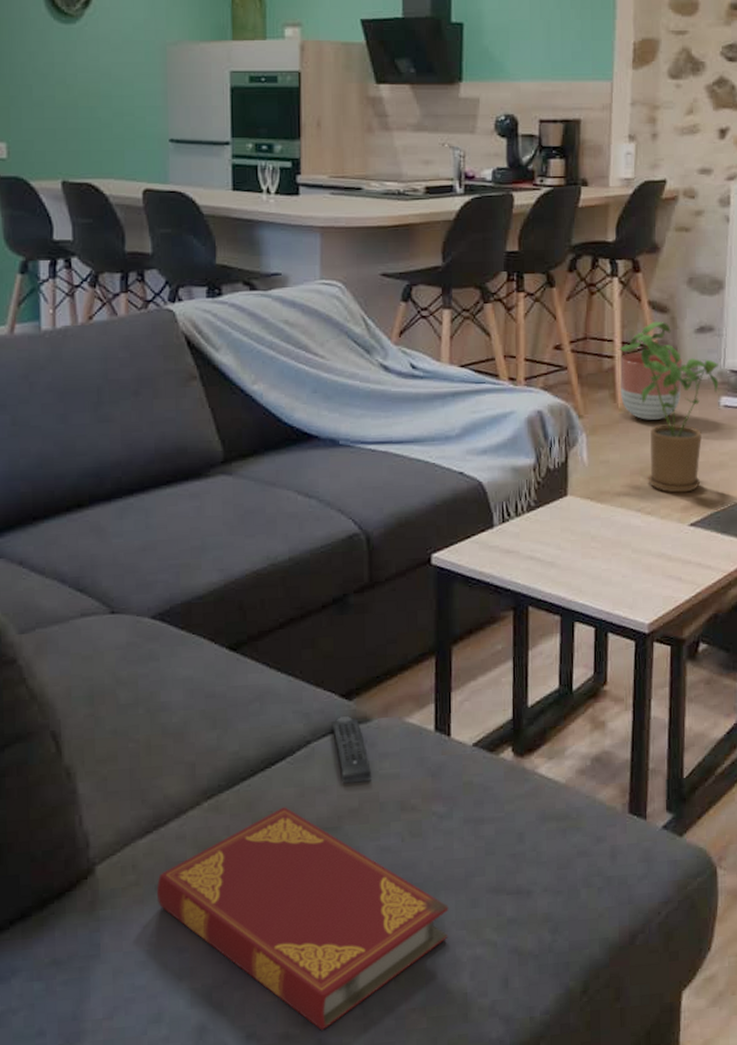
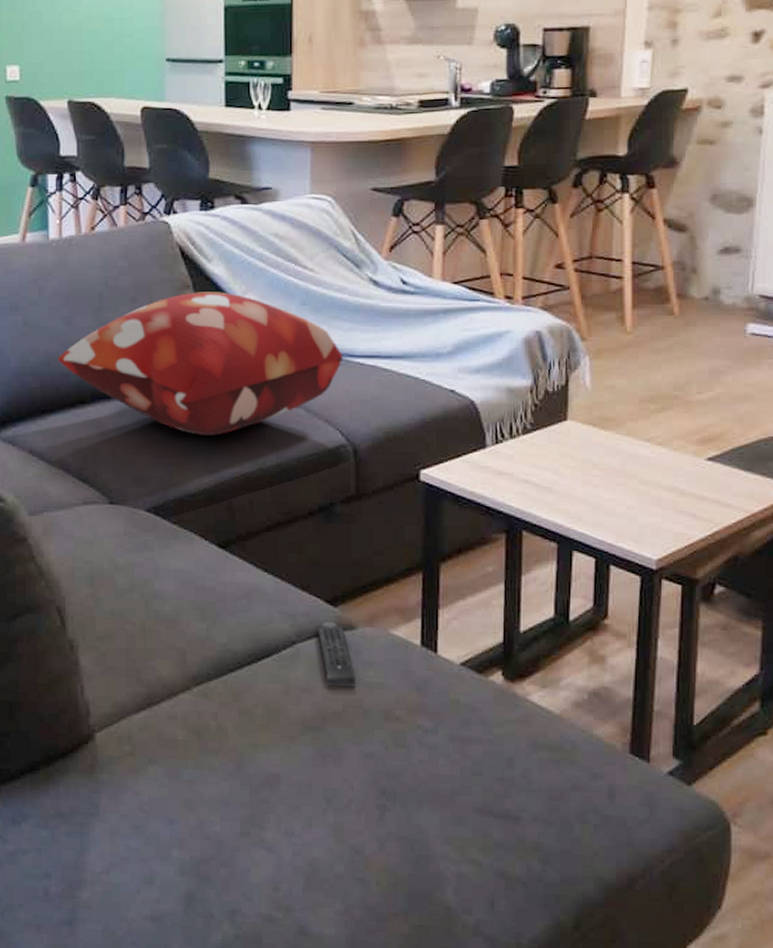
decorative pillow: none [51,382,355,533] -> present [57,292,344,435]
hardback book: present [156,807,449,1031] -> none [149,701,433,919]
house plant: present [619,321,719,493] -> none [628,240,746,425]
planter: present [620,352,683,420] -> none [630,273,703,345]

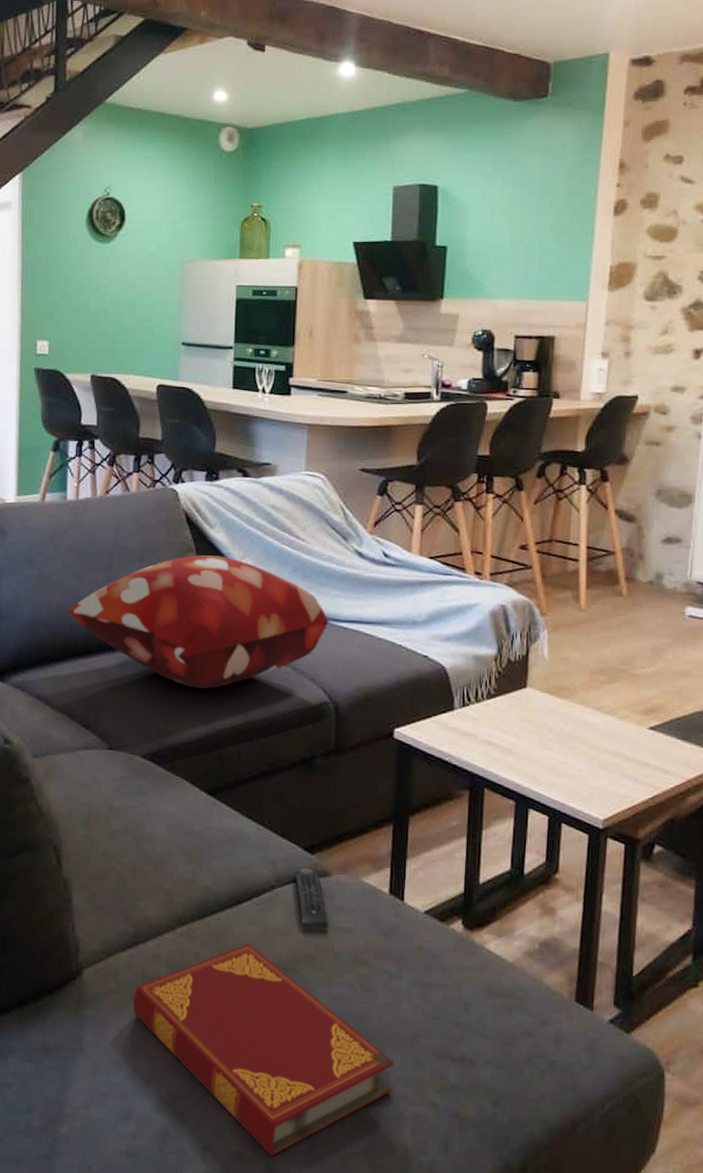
hardback book: none [149,701,433,919] -> present [132,943,394,1156]

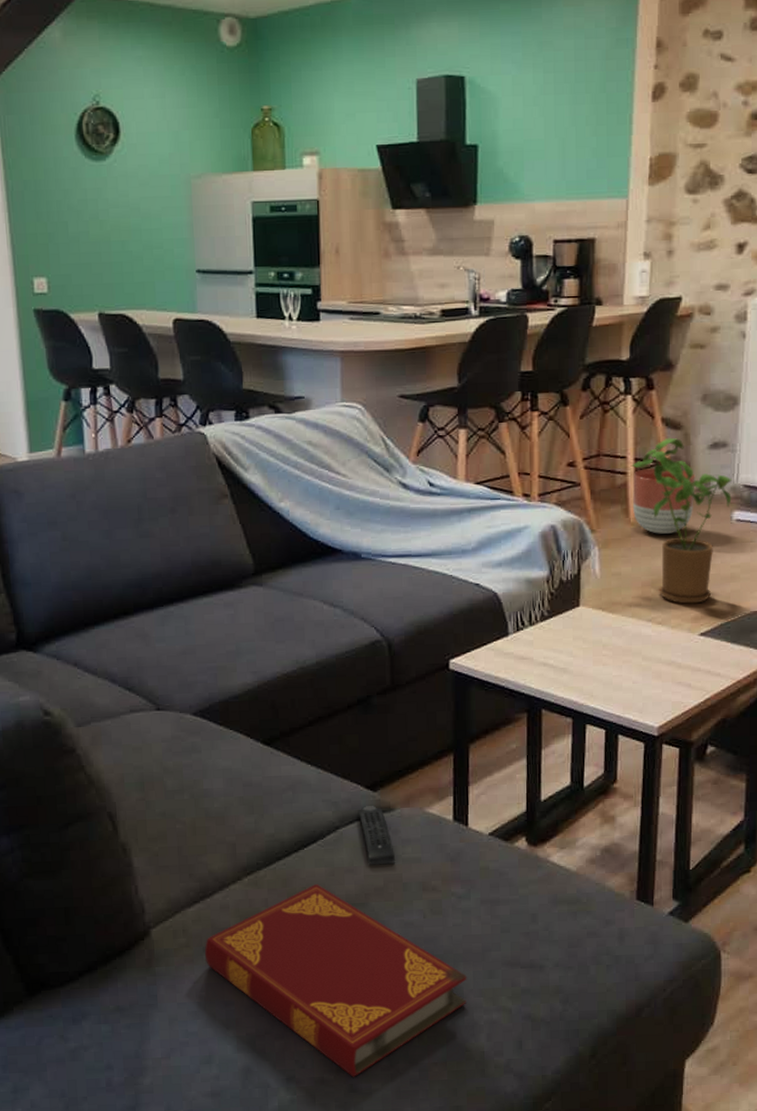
decorative pillow: present [68,555,329,689] -> none [98,500,377,639]
house plant: none [584,529,685,697] -> present [632,437,732,604]
planter: none [584,557,648,624] -> present [633,468,696,534]

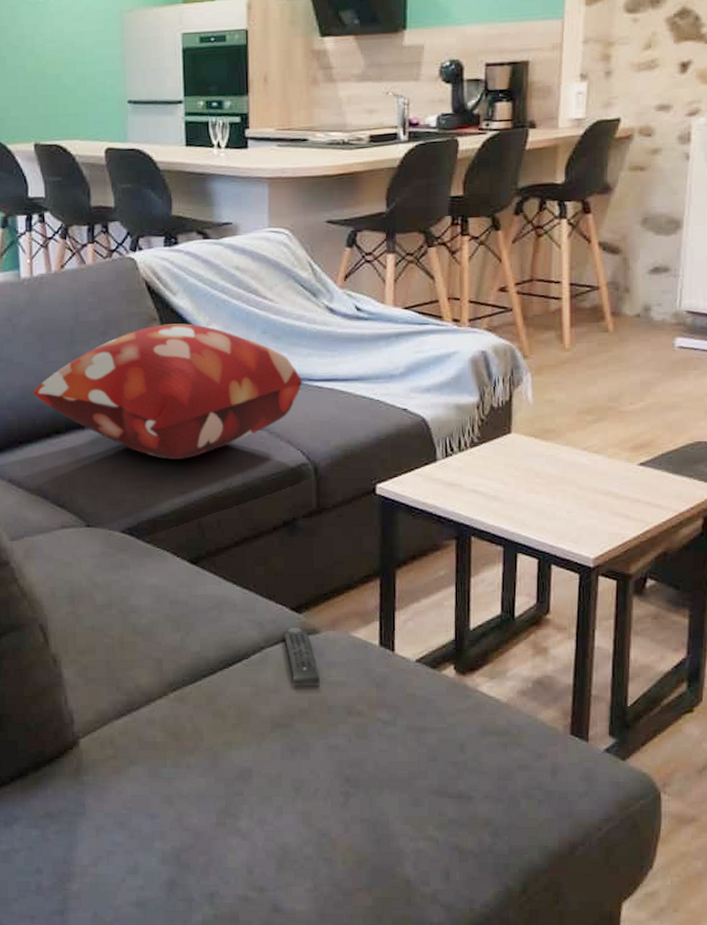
decorative pillow: none [98,500,377,639] -> present [32,323,303,459]
hardback book: present [204,884,467,1077] -> none [130,703,393,897]
house plant: present [632,437,732,604] -> none [566,262,674,433]
planter: present [633,468,696,534] -> none [568,293,635,361]

